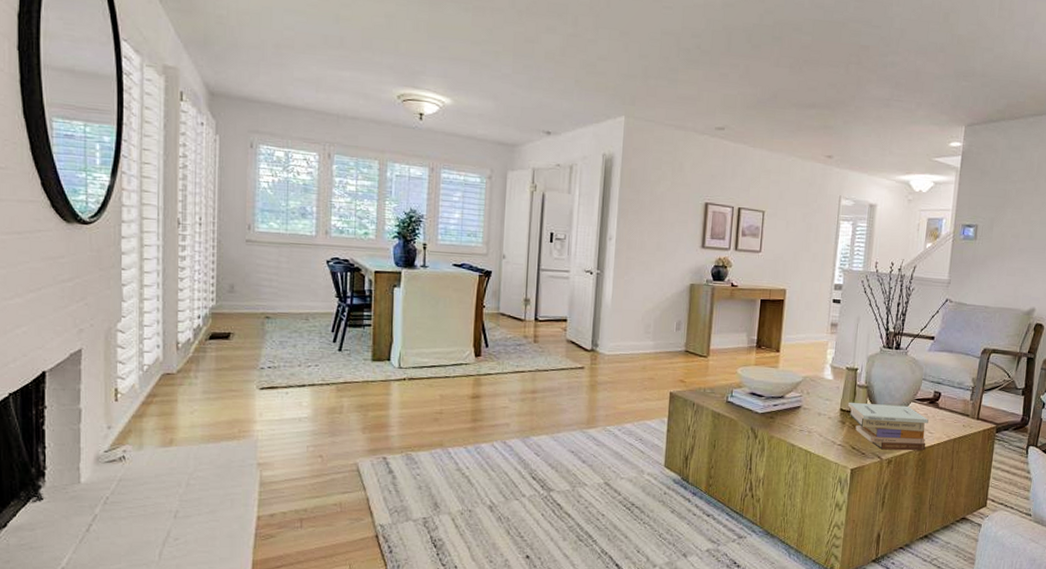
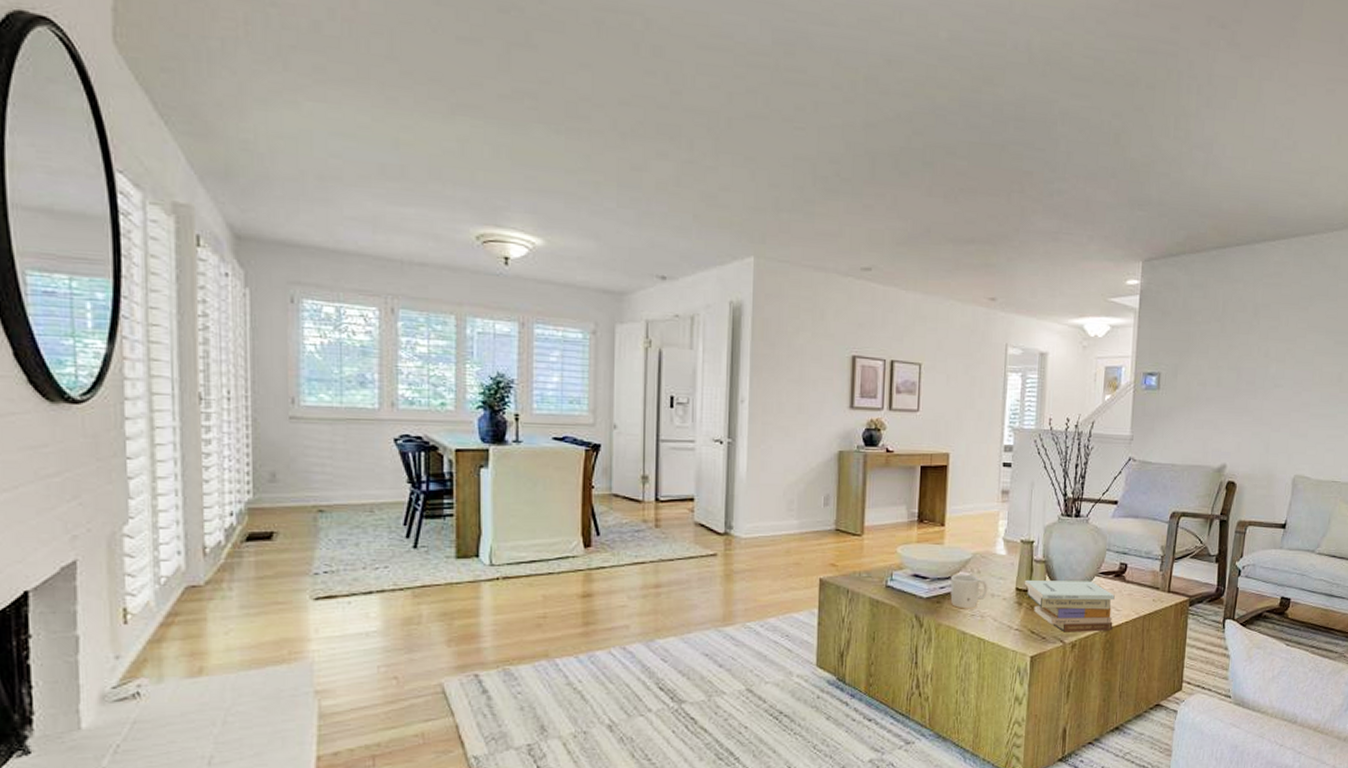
mug: none [782,394,816,425] -> present [950,574,988,609]

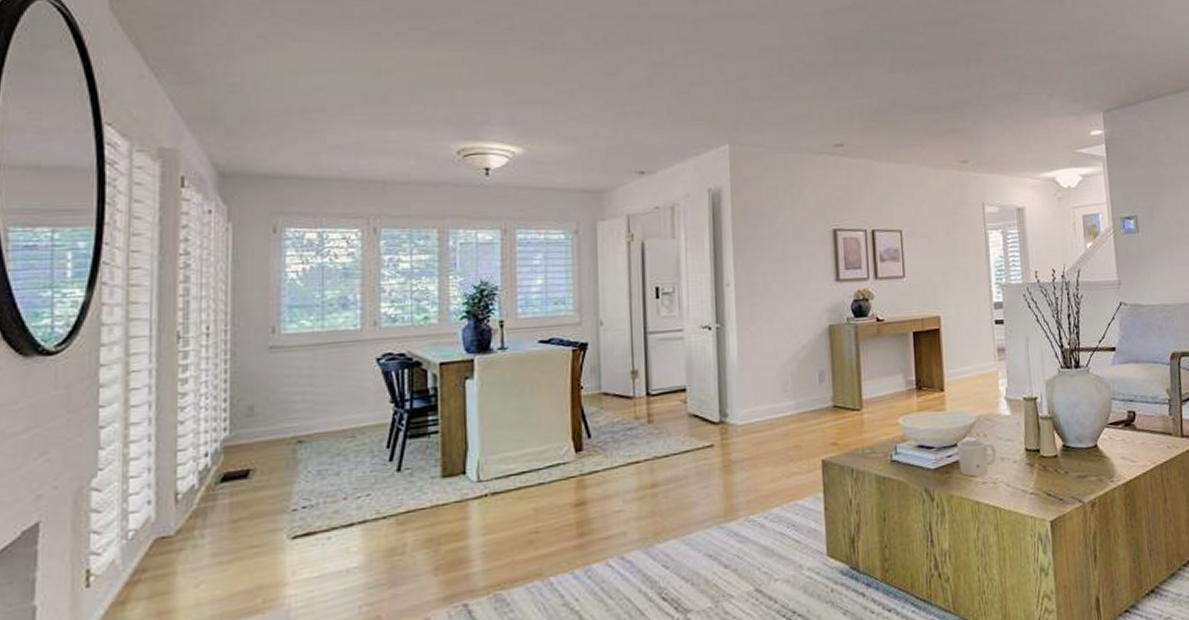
books: present [1024,579,1115,632] -> none [1032,433,1131,491]

